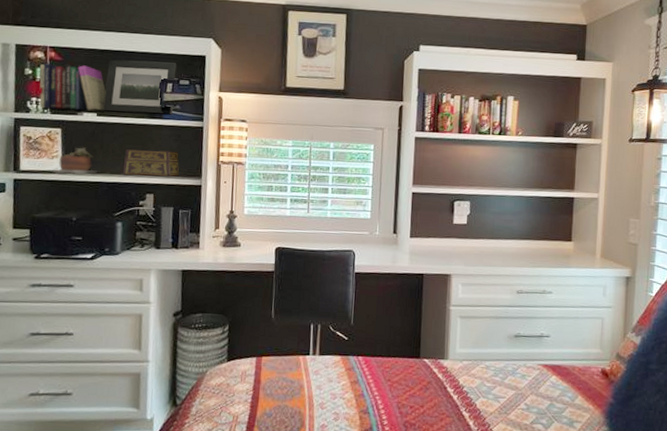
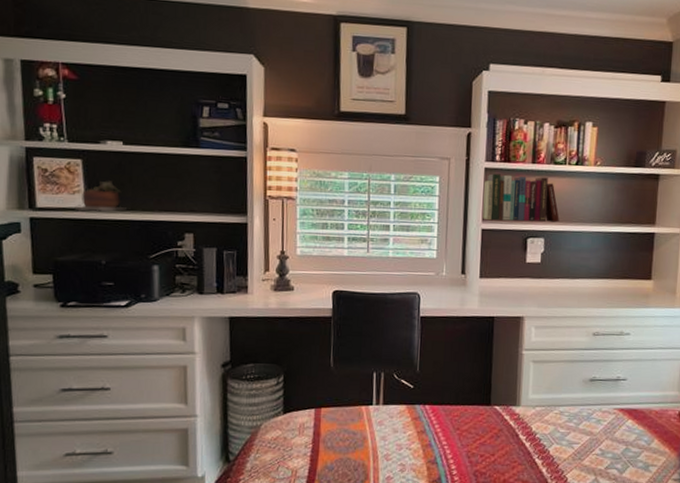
books: present [39,63,106,113] -> none [51,83,133,142]
picture frame: present [103,59,178,116] -> none [130,78,215,144]
decorative box: present [123,149,180,177] -> none [157,183,222,214]
books: none [413,142,484,187] -> present [483,173,559,223]

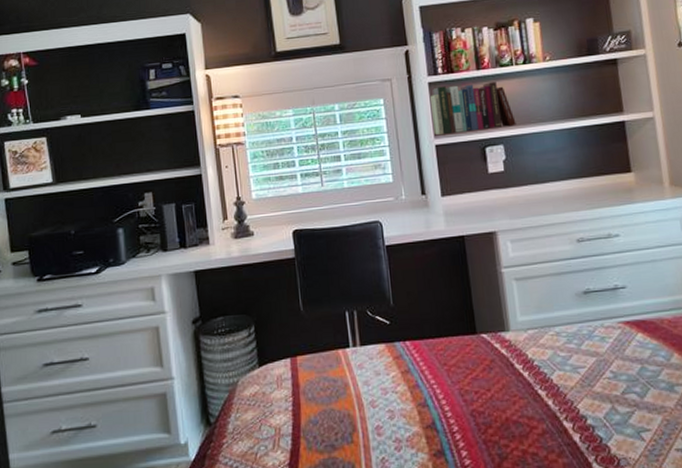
succulent plant: present [74,181,127,212] -> none [43,153,89,186]

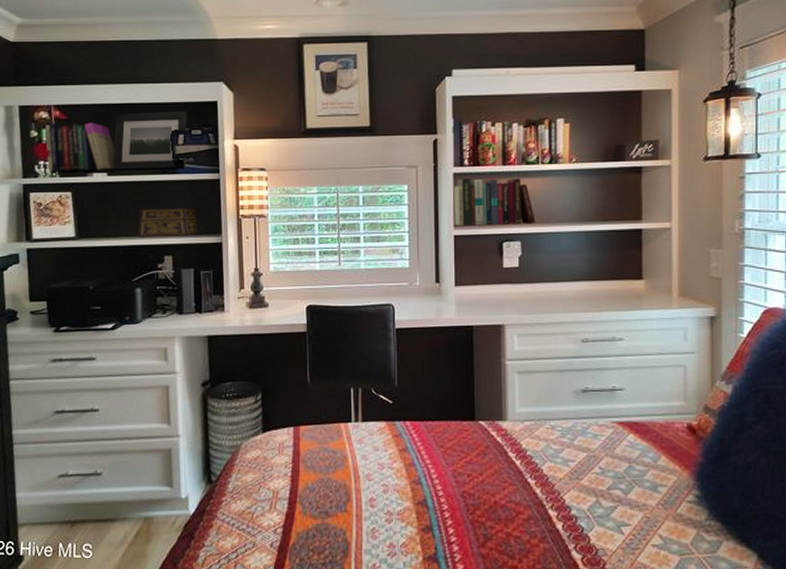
books: none [15,66,89,120] -> present [45,122,116,174]
picture frame: none [85,46,159,112] -> present [113,111,188,171]
decorative box: none [116,142,177,176] -> present [139,208,198,237]

